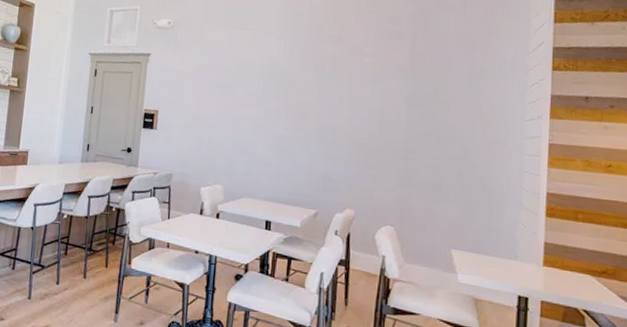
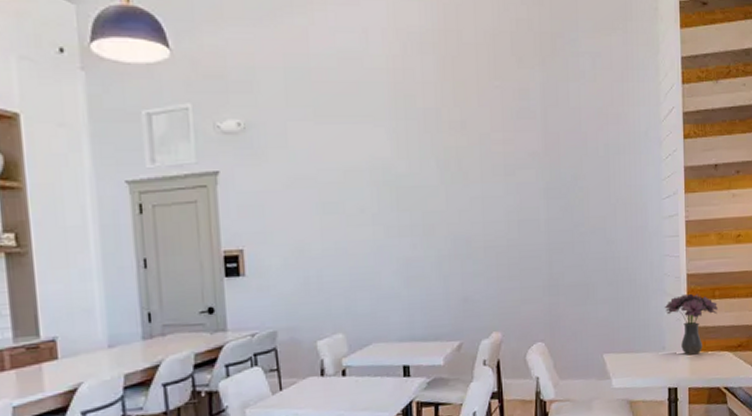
flower arrangement: none [519,210,581,272] -> present [664,293,719,356]

